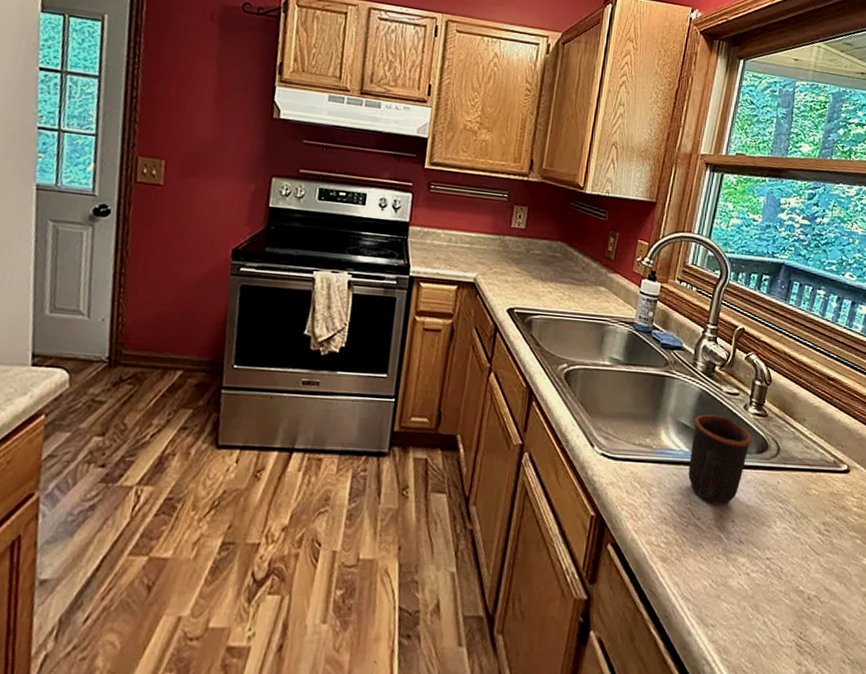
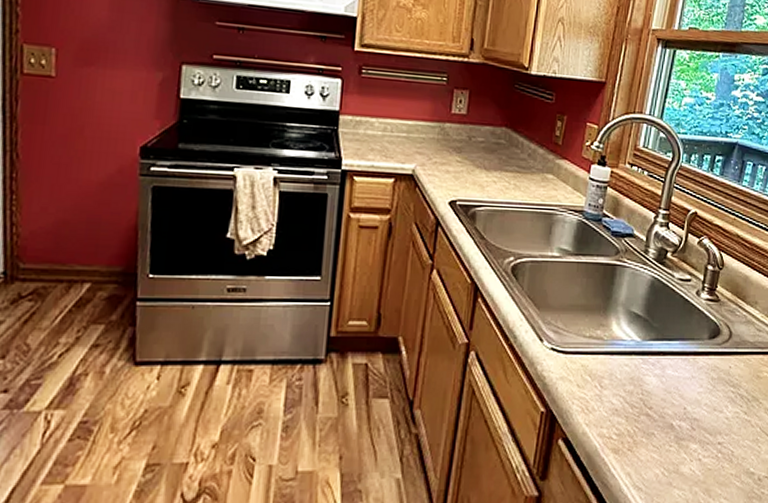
mug: present [688,414,752,506] -> none [640,302,704,394]

